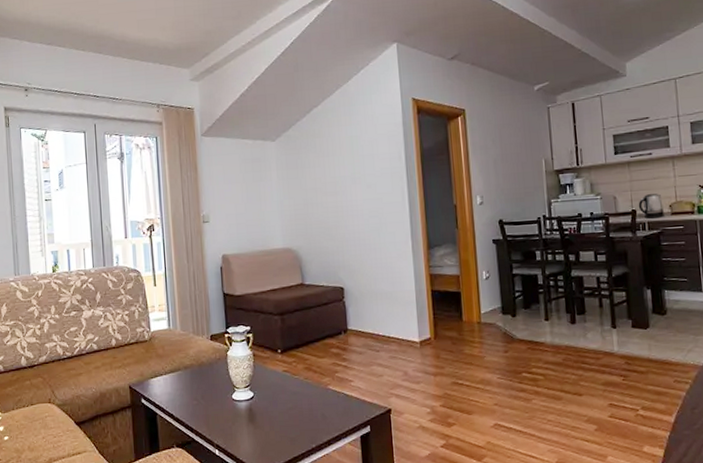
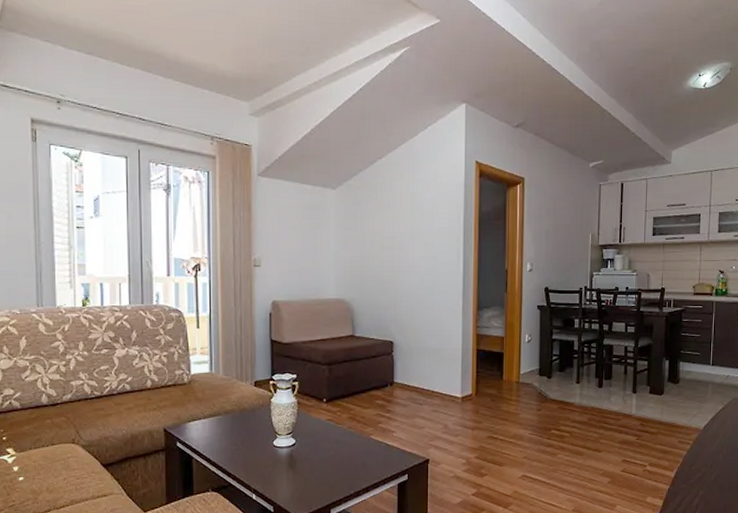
kettle: present [638,193,664,219] -> none [667,274,688,297]

